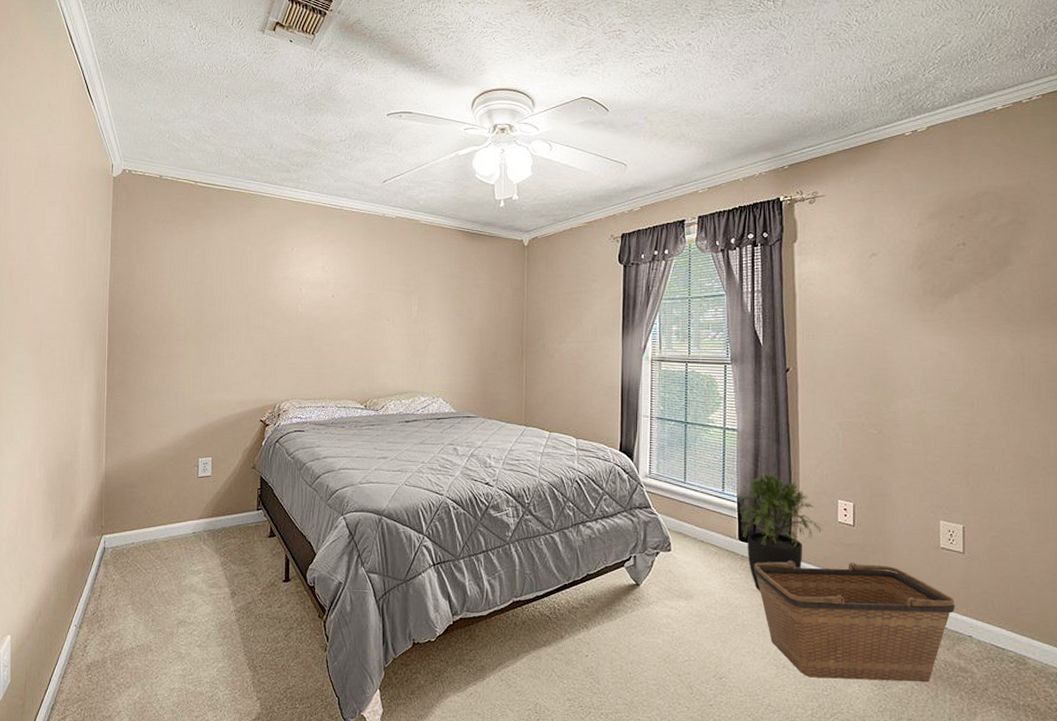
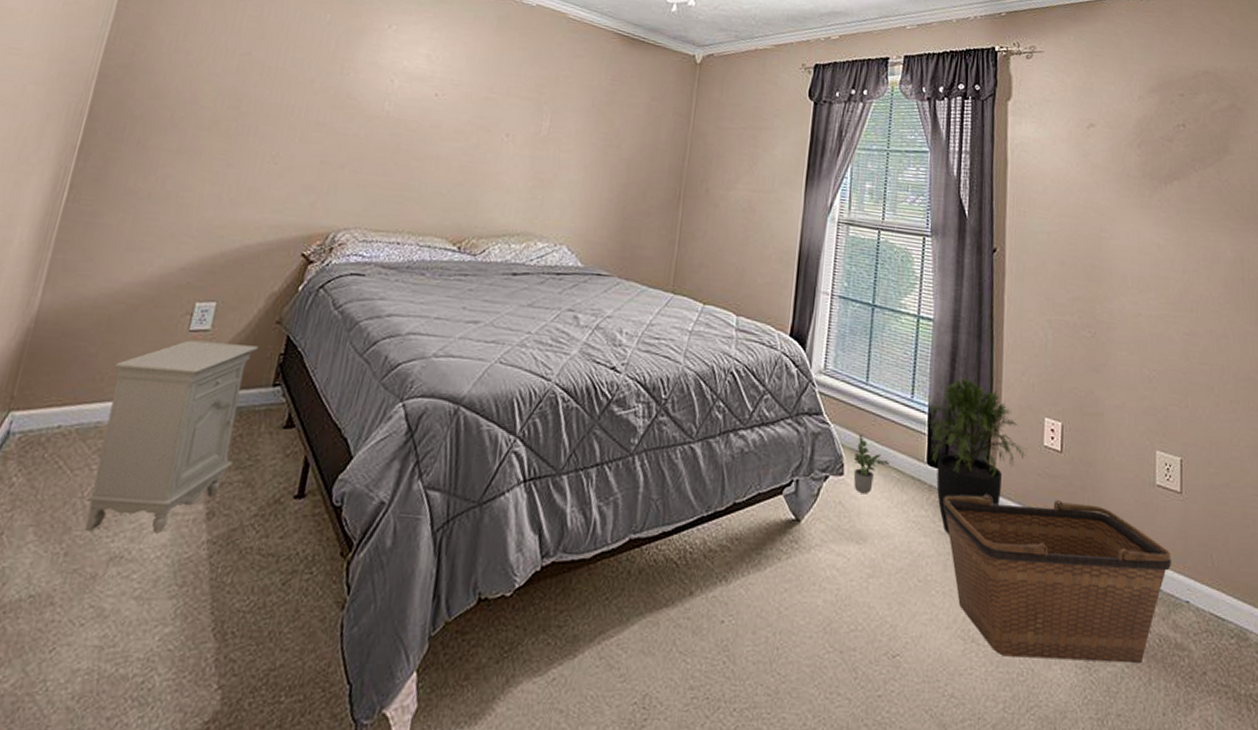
nightstand: none [158,483,243,607] -> present [84,340,258,533]
potted plant: none [679,520,707,563] -> present [853,433,889,493]

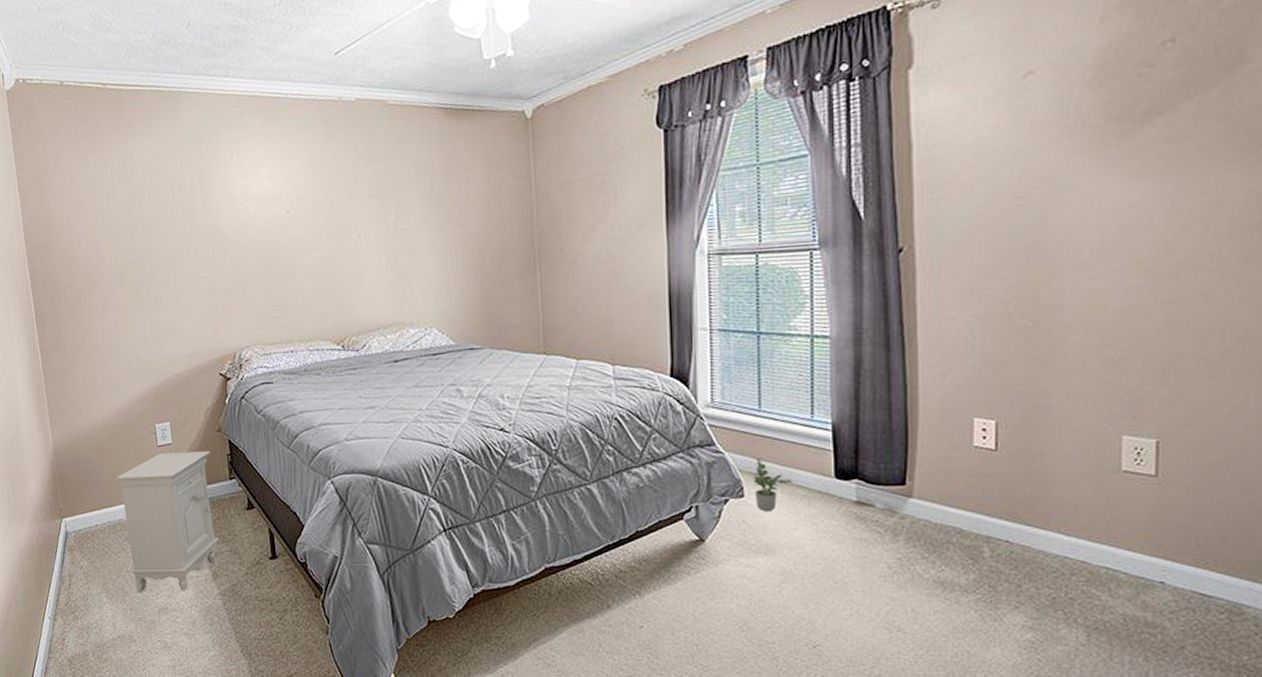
potted plant: present [927,377,1028,534] -> none [830,389,954,540]
bicycle basket: present [943,494,1171,663] -> none [857,497,1141,642]

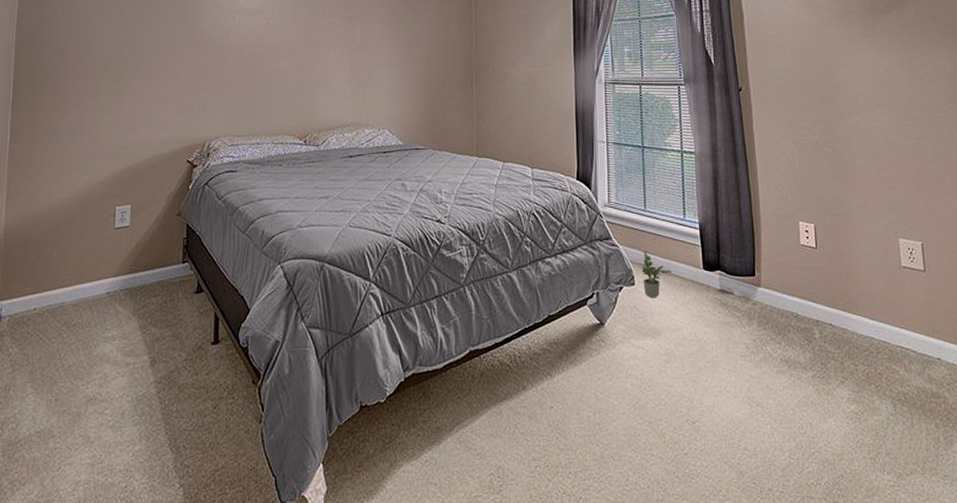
nightstand: present [117,451,220,592] -> none [64,234,167,382]

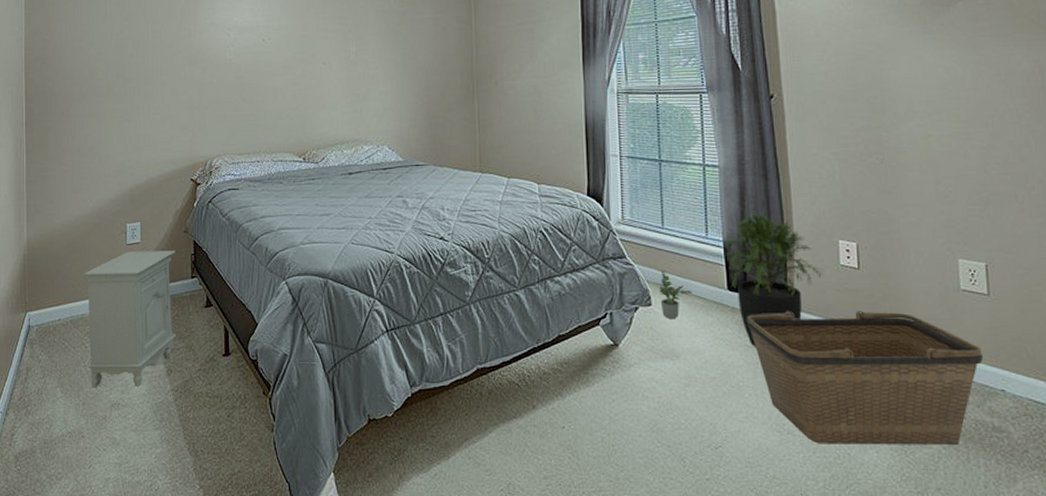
nightstand: none [64,234,167,382] -> present [85,251,177,387]
potted plant: none [698,196,787,323] -> present [722,213,824,347]
bicycle basket: none [720,287,922,415] -> present [747,311,983,445]

